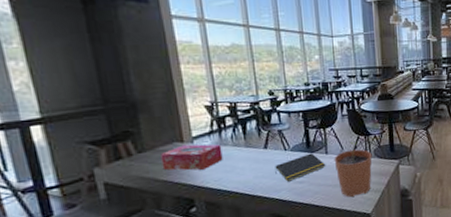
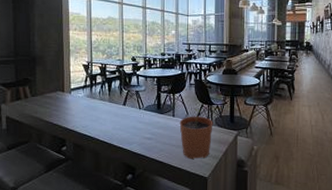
tissue box: present [161,144,223,171] -> none [47,94,91,116]
notepad: present [275,153,326,182] -> none [130,114,172,137]

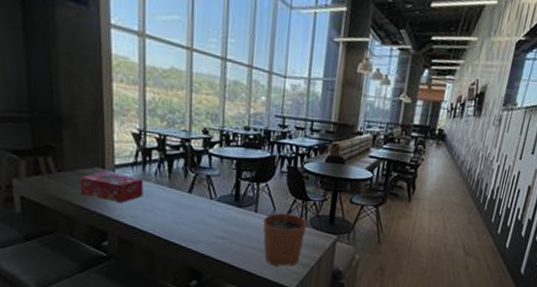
tissue box: none [47,94,91,116] -> present [80,171,144,203]

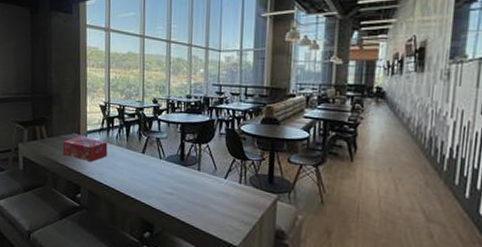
plant pot: present [263,204,308,267] -> none [205,164,247,224]

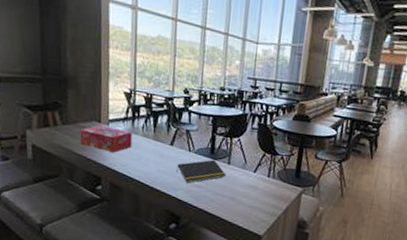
notepad: none [149,166,197,191] -> present [177,159,227,183]

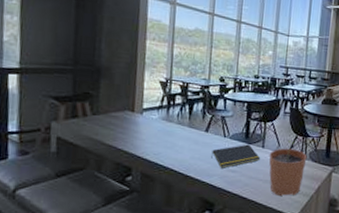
tissue box: present [80,125,133,152] -> none [110,114,167,141]
plant pot: none [235,158,275,215] -> present [269,141,307,197]

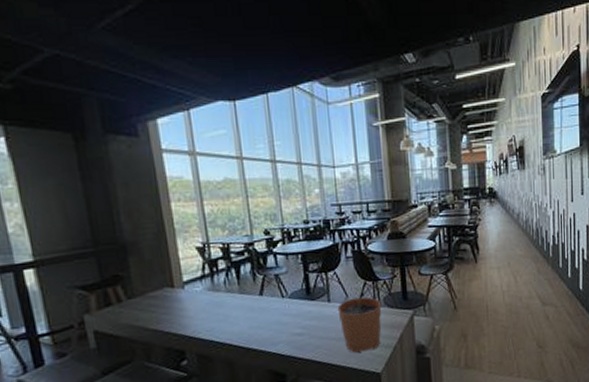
notepad: present [211,144,261,169] -> none [271,301,329,334]

